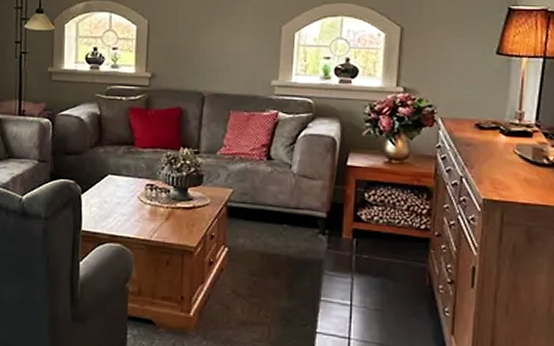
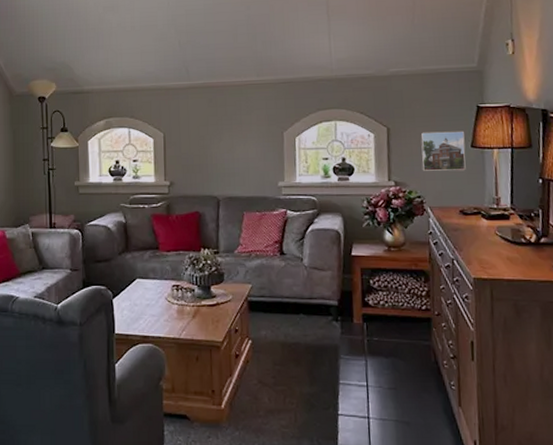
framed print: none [437,34,490,80] -> present [421,131,466,171]

